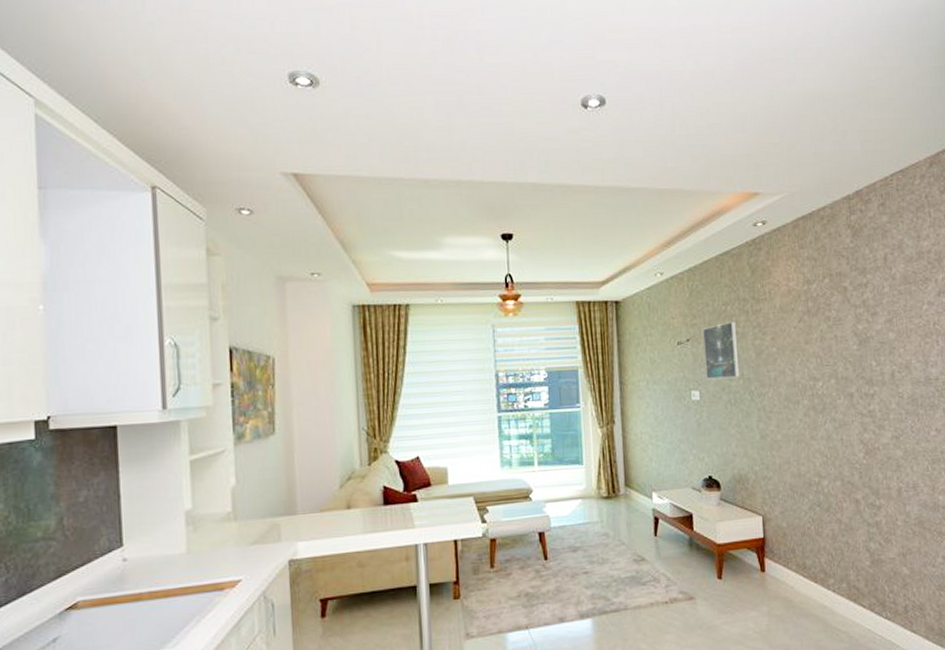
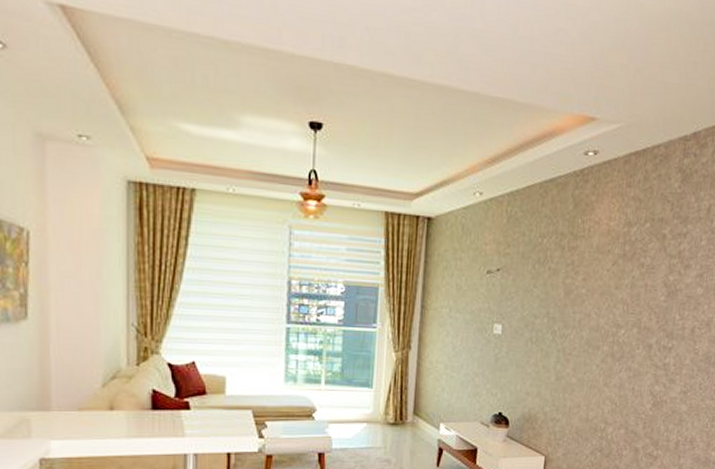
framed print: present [703,321,740,379] -> none [511,255,551,316]

